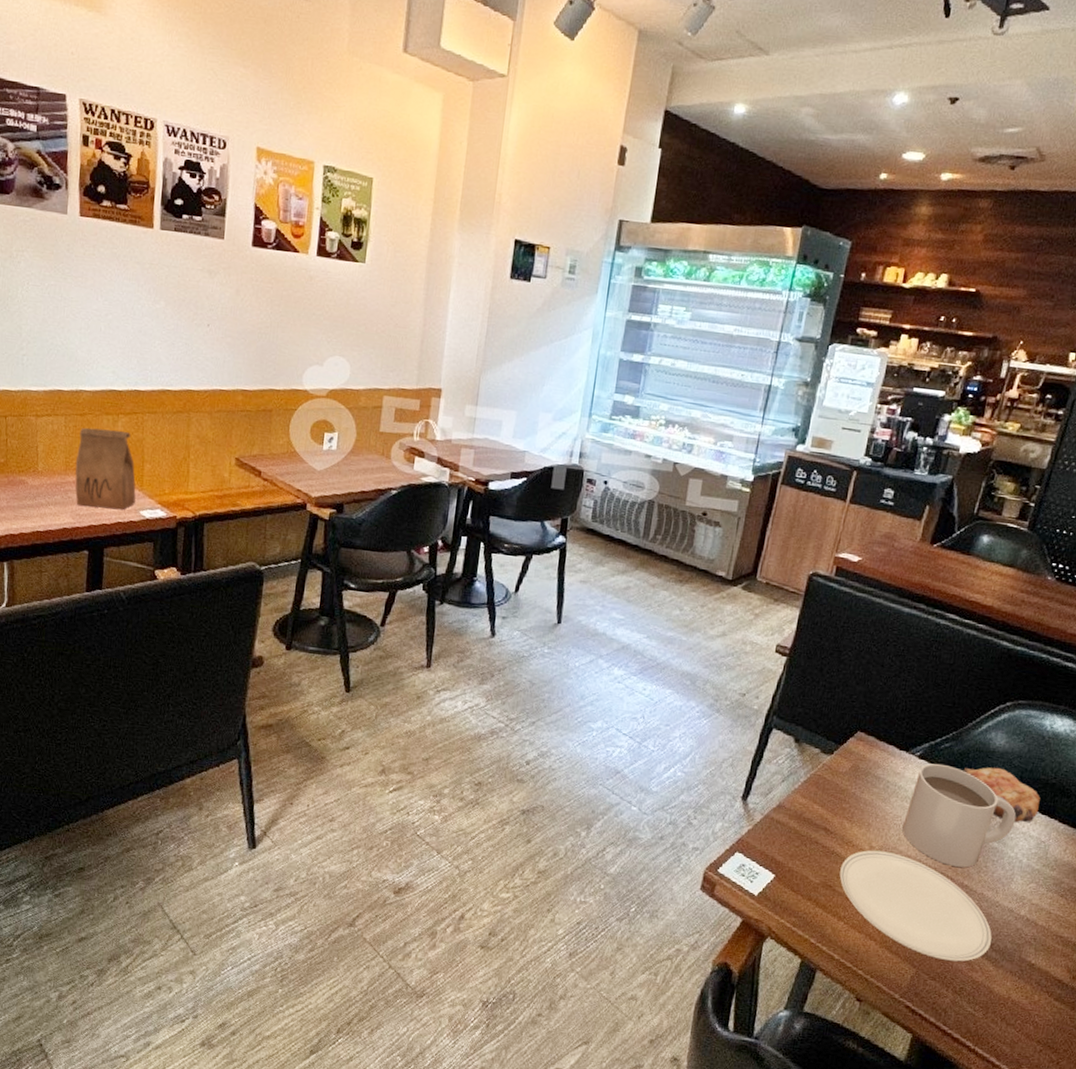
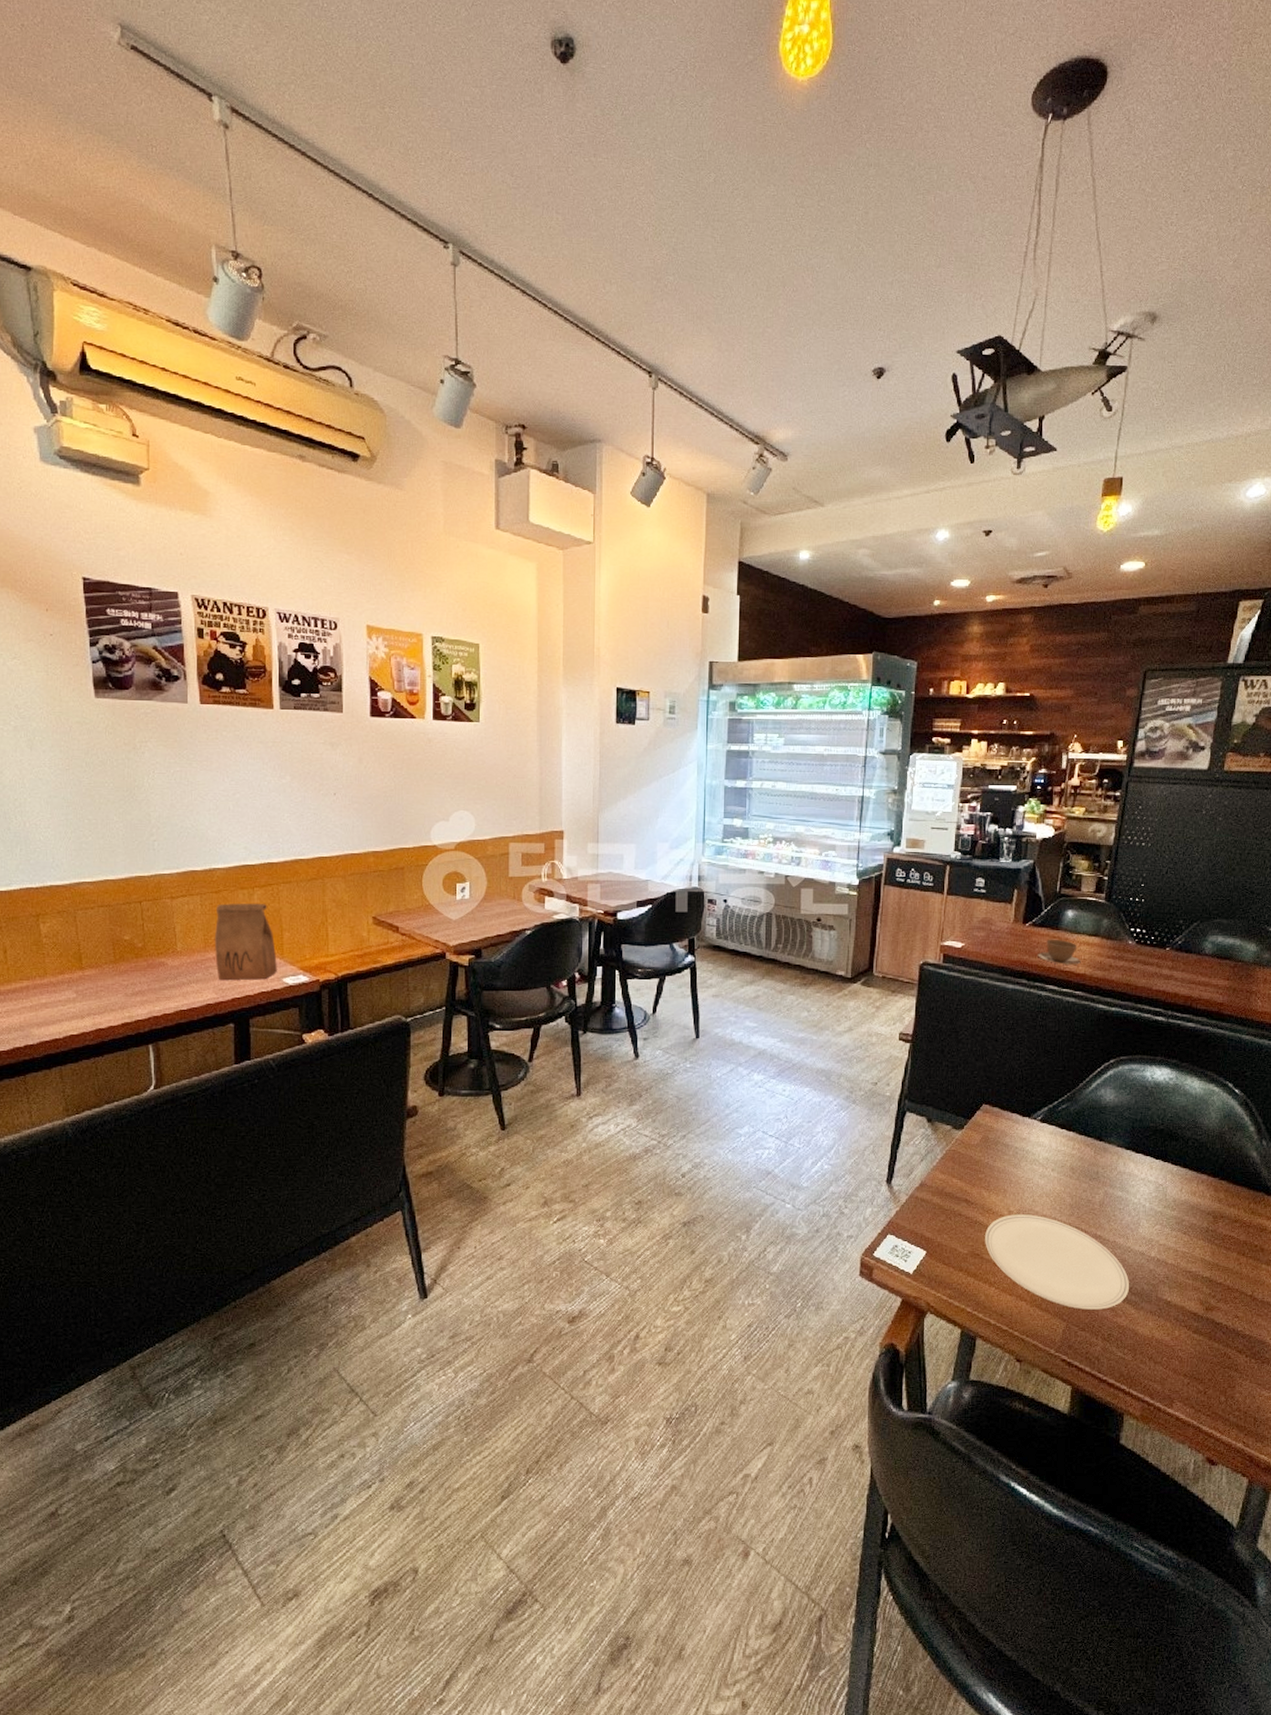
mug: present [902,763,1017,868] -> none [1035,1124,1134,1219]
teacup: none [942,564,990,596] -> present [1038,939,1081,965]
pastry: present [963,767,1040,822] -> none [1081,1121,1152,1169]

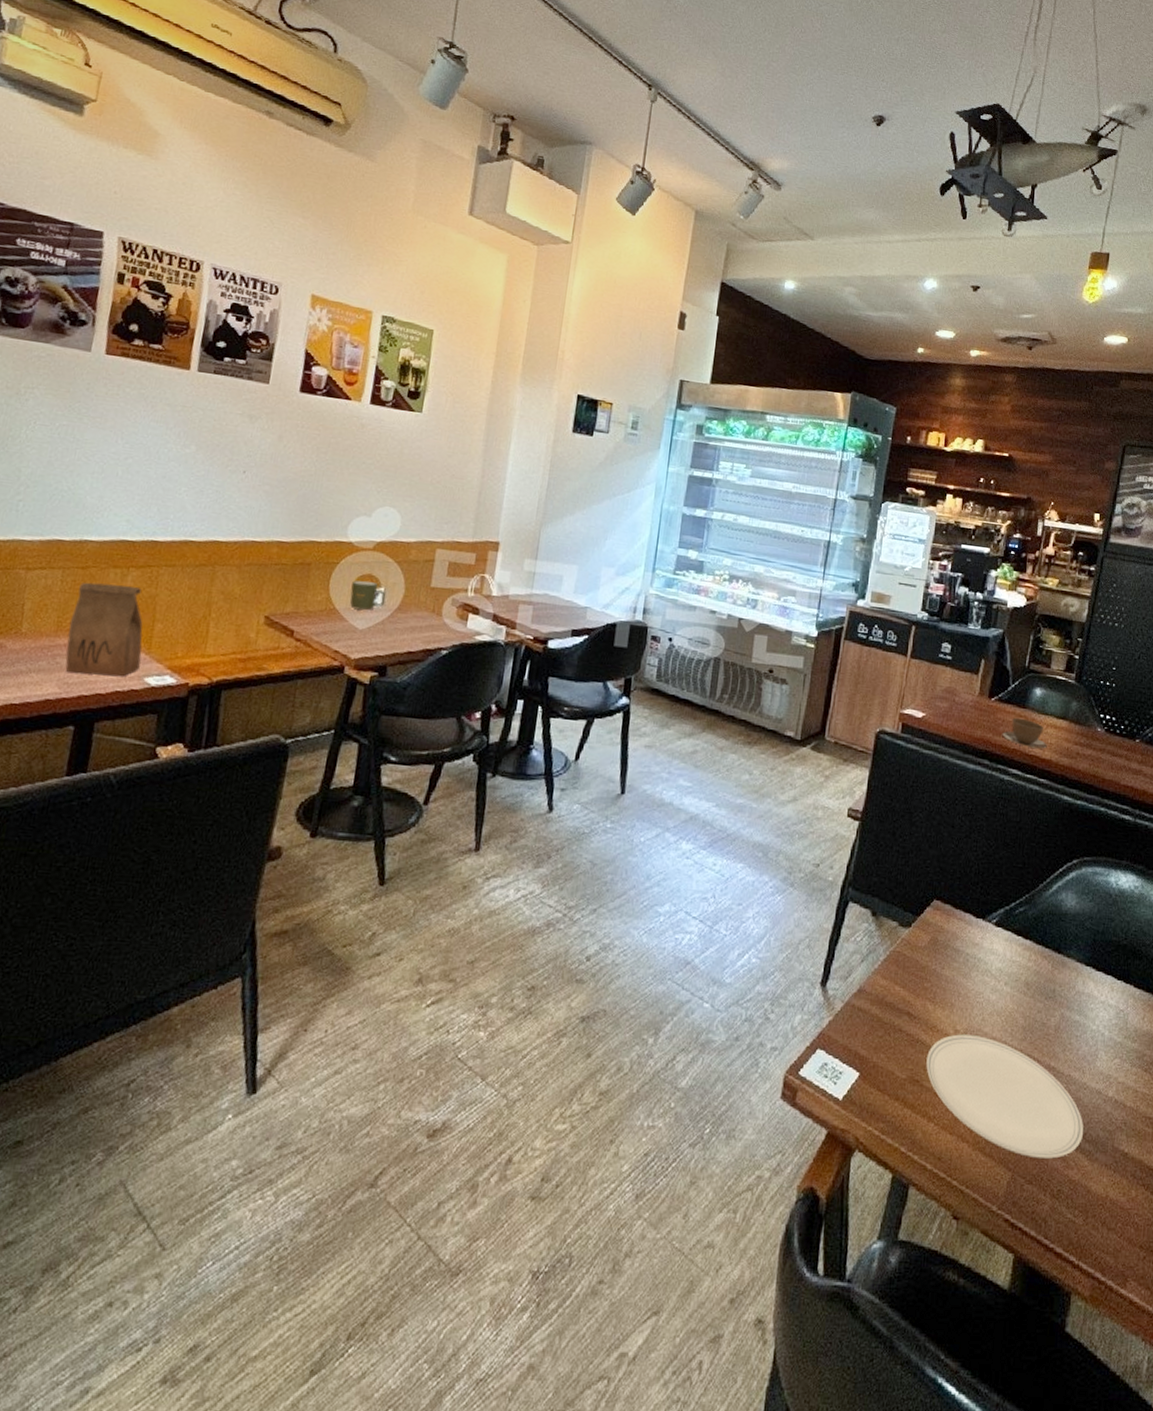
mug: none [441,877,472,904] -> present [349,580,386,611]

